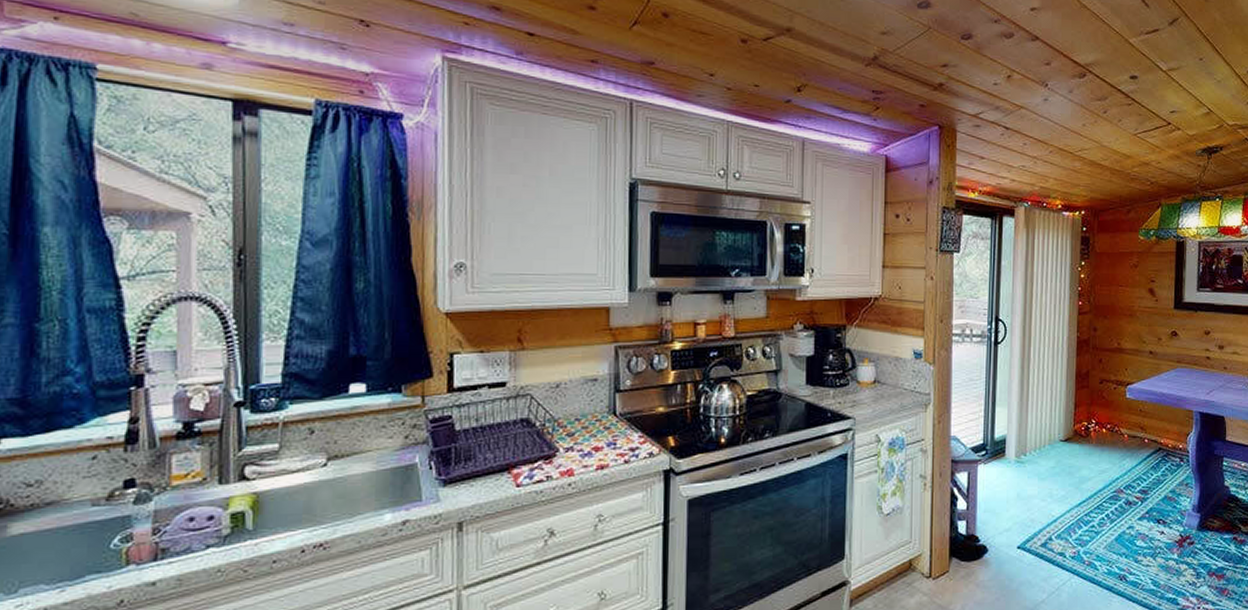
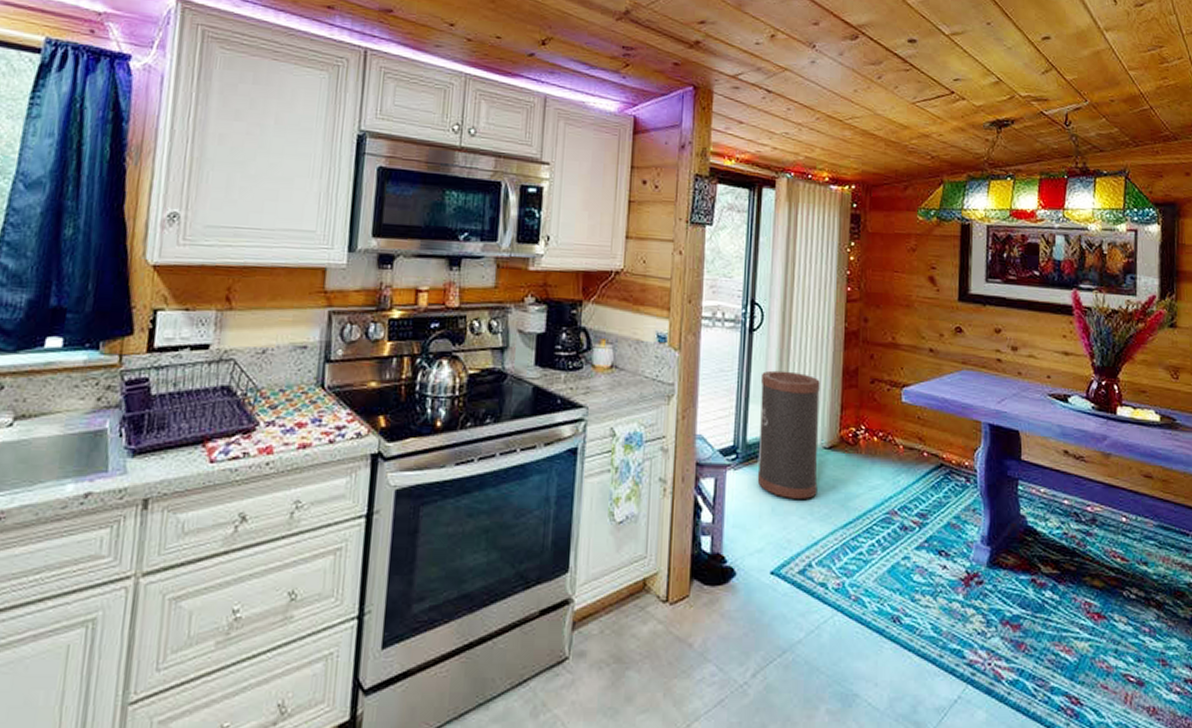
trash can: none [1004,377,1056,485] -> present [757,370,820,499]

